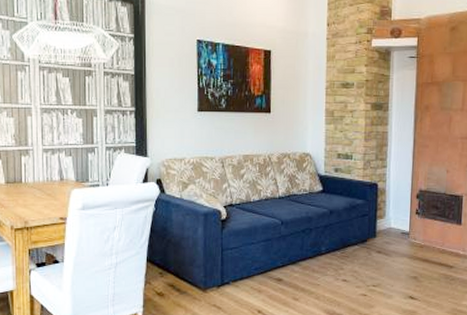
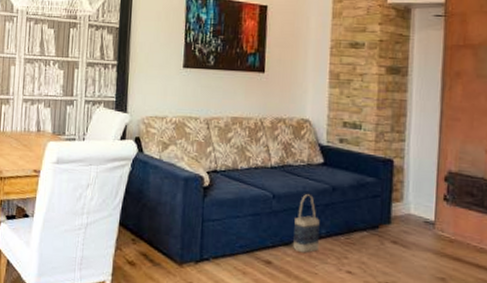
bag: none [299,219,320,269] -> present [293,194,320,253]

